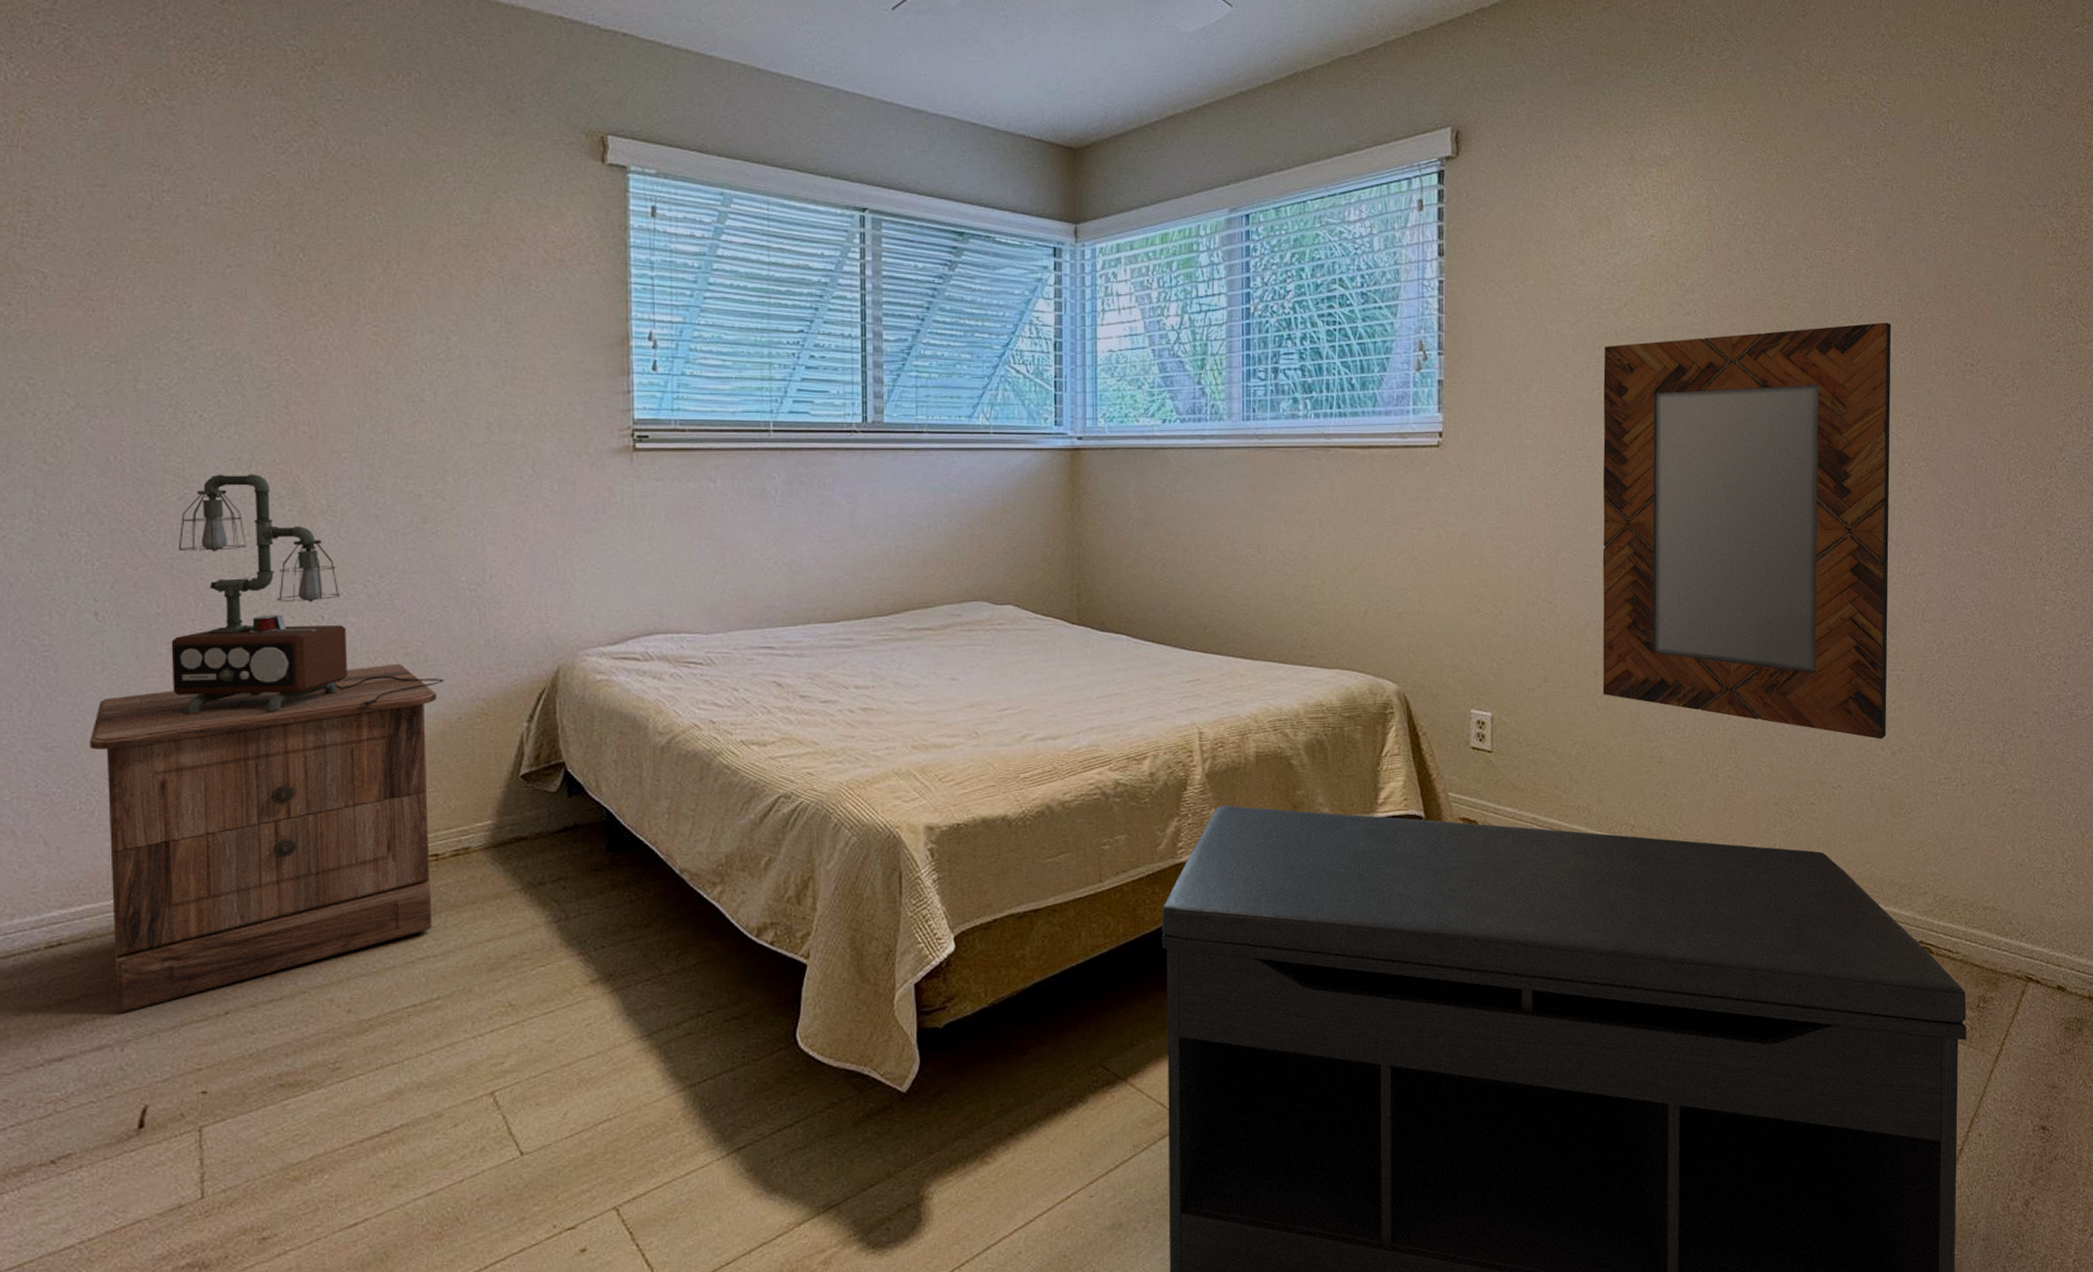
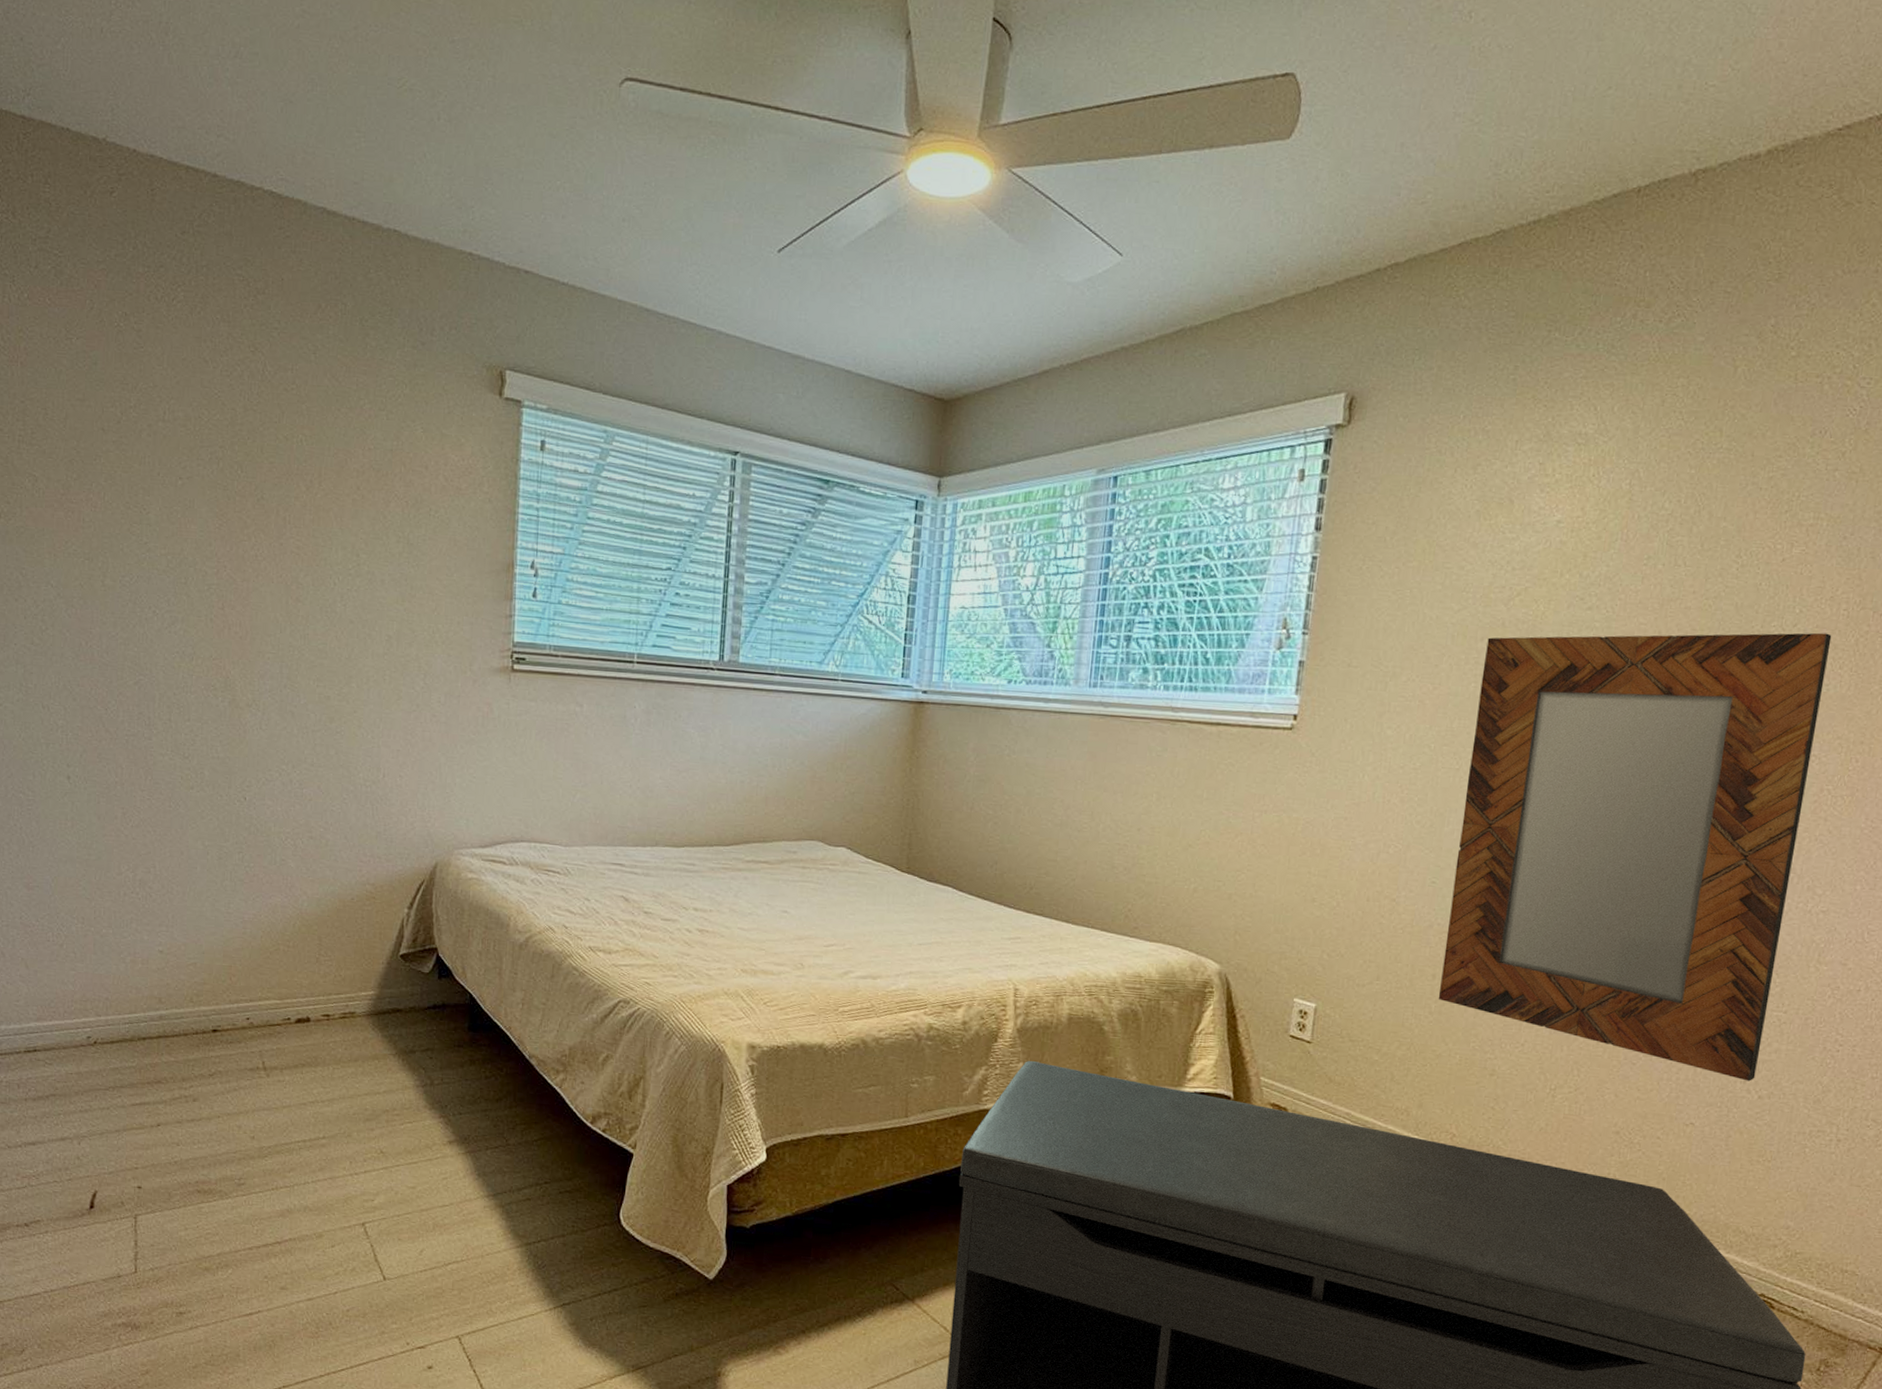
nightstand: present [89,663,437,1014] -> none [61,845,335,1114]
table lamp: present [171,474,444,715] -> none [125,664,341,879]

